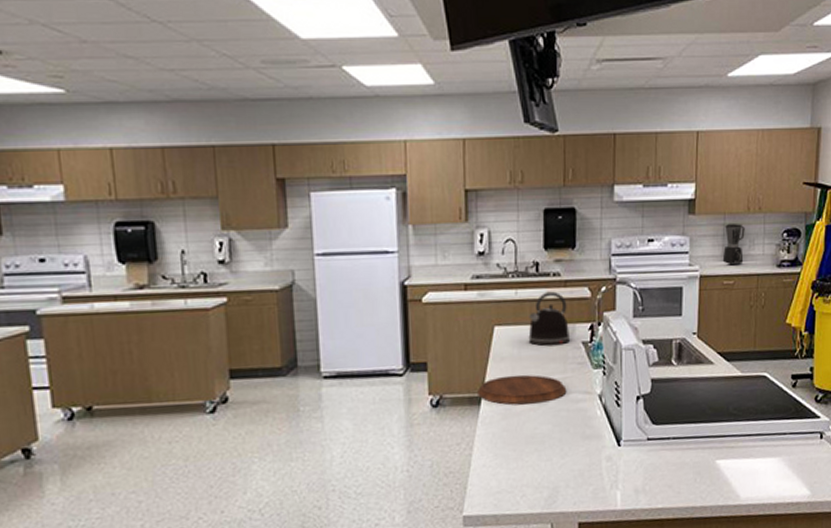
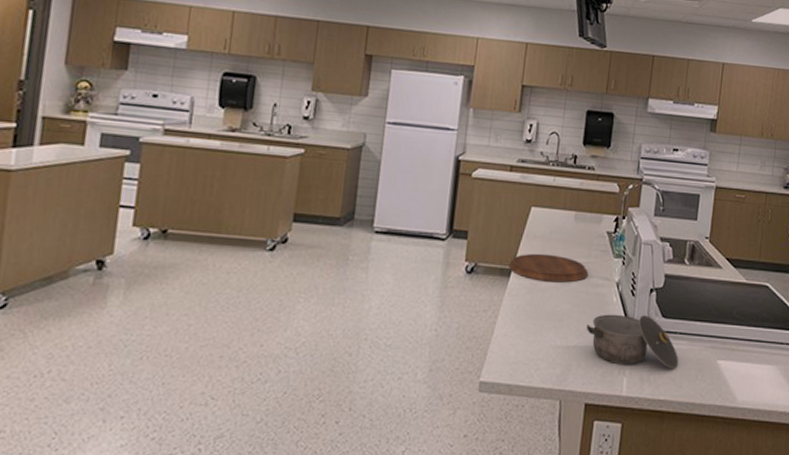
kettle: present [528,291,571,346] -> none [560,182,598,232]
cooking pot: none [571,425,674,479] -> present [587,314,678,369]
blender: present [722,224,745,266] -> none [736,145,758,182]

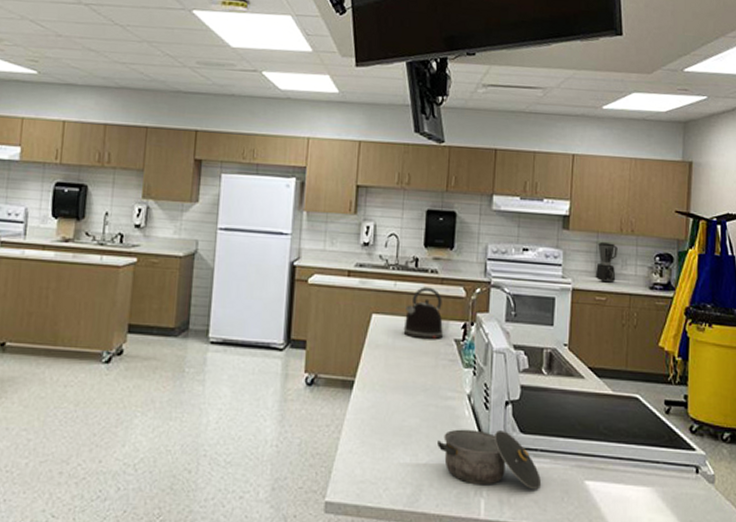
cutting board: present [509,253,589,283] -> none [351,363,437,395]
kettle: none [560,182,598,232] -> present [403,287,444,340]
blender: none [736,145,758,182] -> present [595,242,617,283]

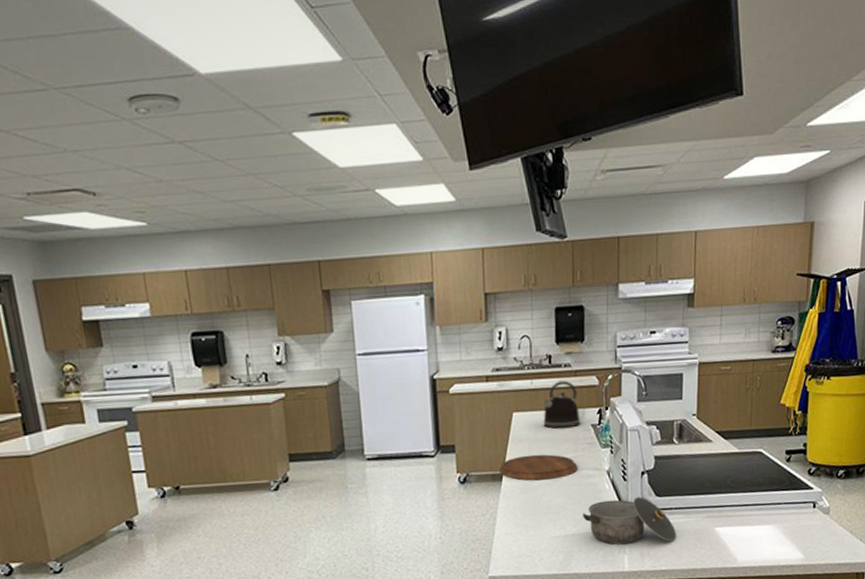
cutting board: none [351,363,437,395] -> present [499,454,578,481]
blender: present [595,242,617,283] -> none [720,314,741,353]

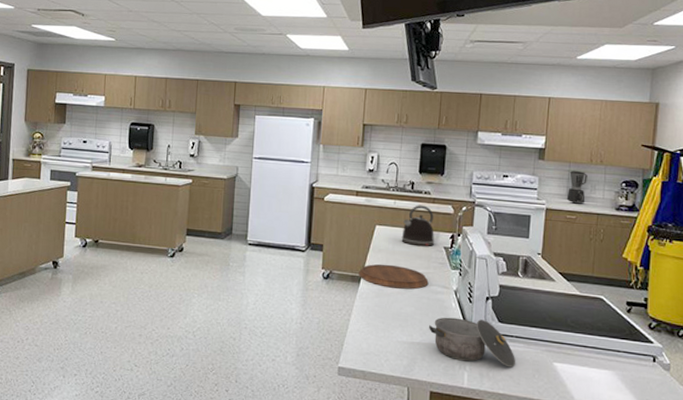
blender: none [720,314,741,353] -> present [566,171,587,204]

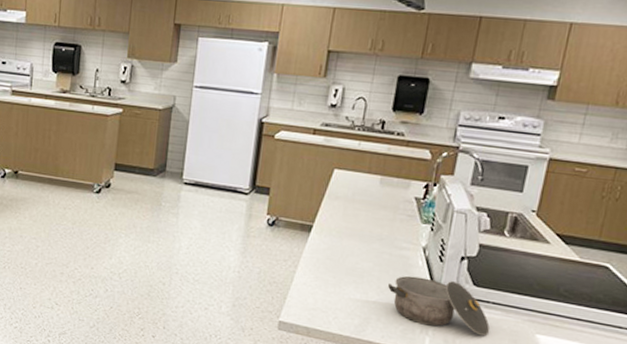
cutting board: present [359,264,429,290] -> none [309,212,393,243]
kettle: present [401,205,435,247] -> none [364,148,407,197]
blender: present [566,171,587,204] -> none [577,114,610,155]

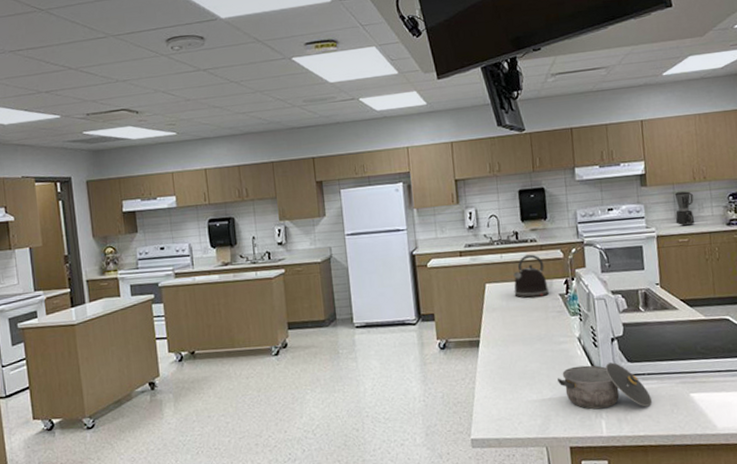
kettle: none [364,148,407,197] -> present [513,254,550,298]
blender: none [577,114,610,155] -> present [674,191,695,226]

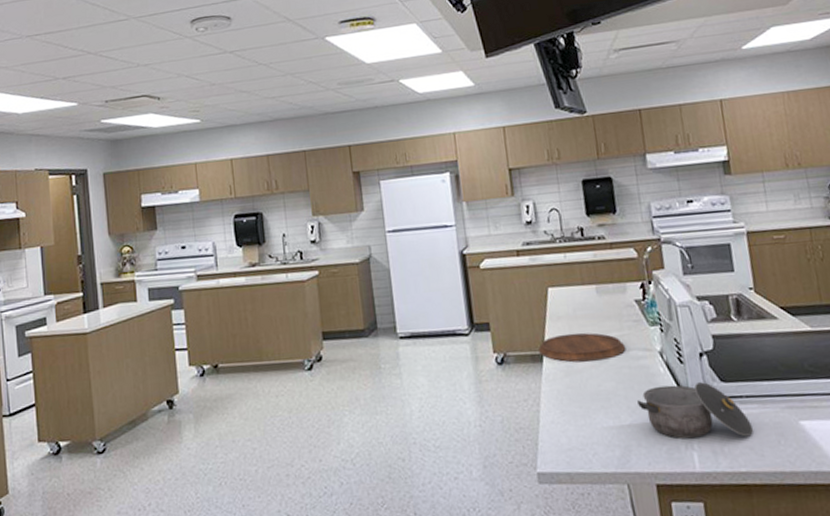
cutting board: none [476,322,550,347] -> present [538,332,626,362]
kettle: present [513,254,550,298] -> none [579,253,623,305]
blender: present [674,191,695,226] -> none [764,180,792,221]

